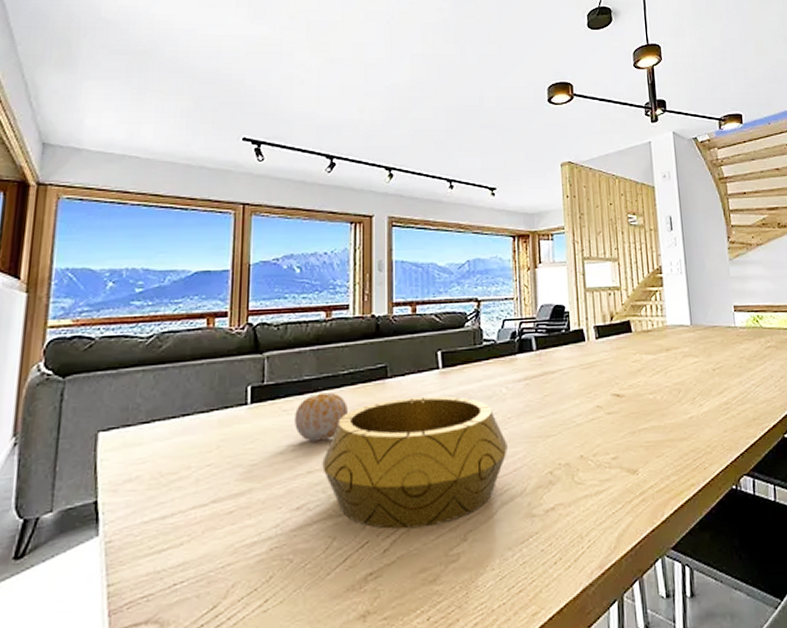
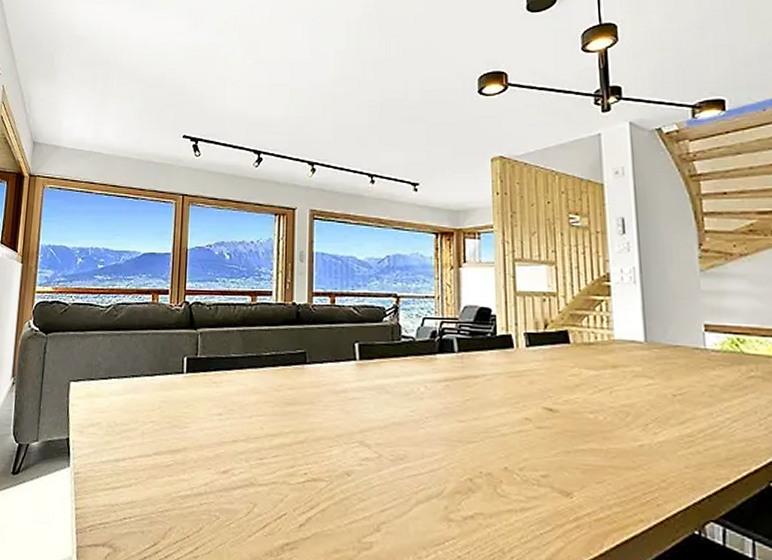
fruit: present [295,392,349,442] -> none [223,370,271,414]
decorative bowl: present [322,396,508,530] -> none [246,384,424,511]

